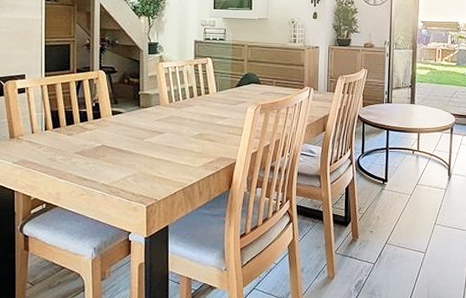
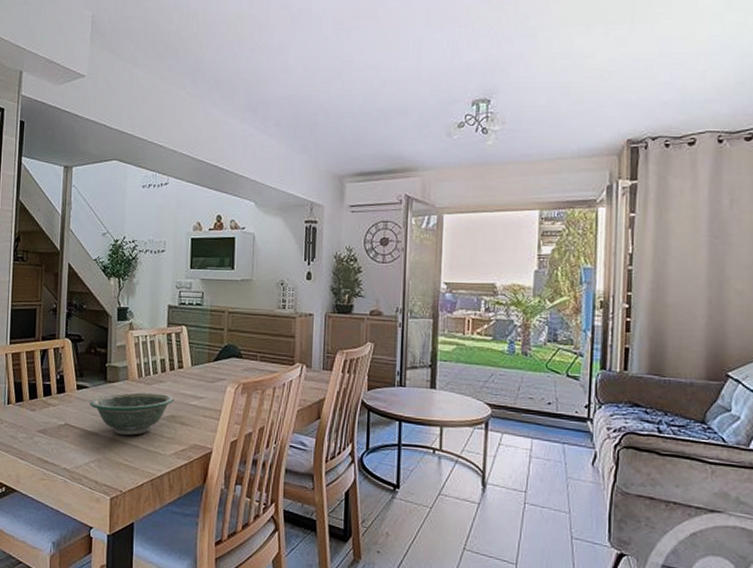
bowl: none [125,115,202,152] -> present [90,392,175,435]

